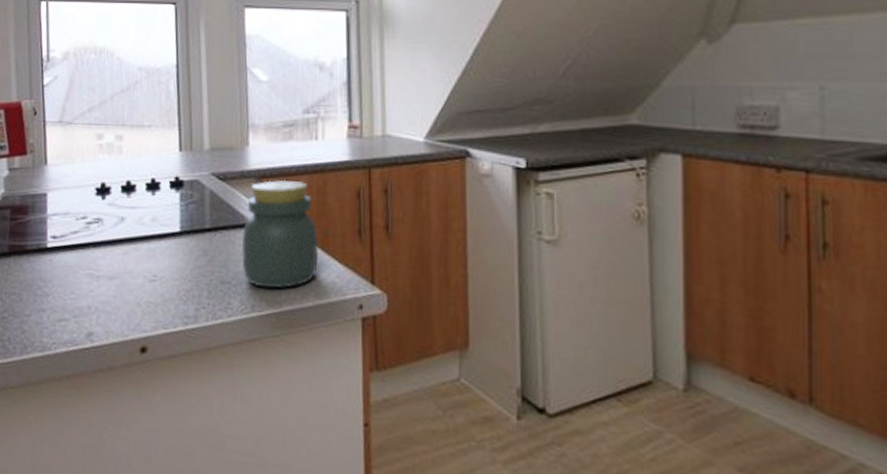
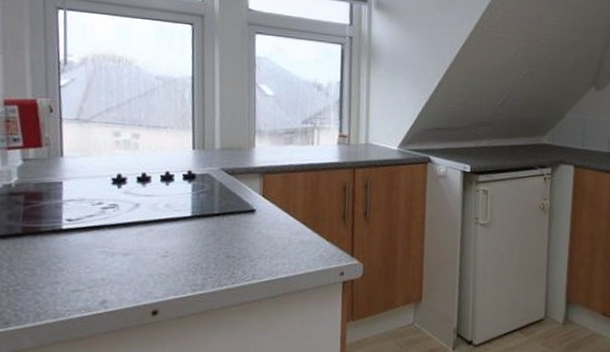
jar: present [242,179,319,289] -> none [245,175,311,261]

